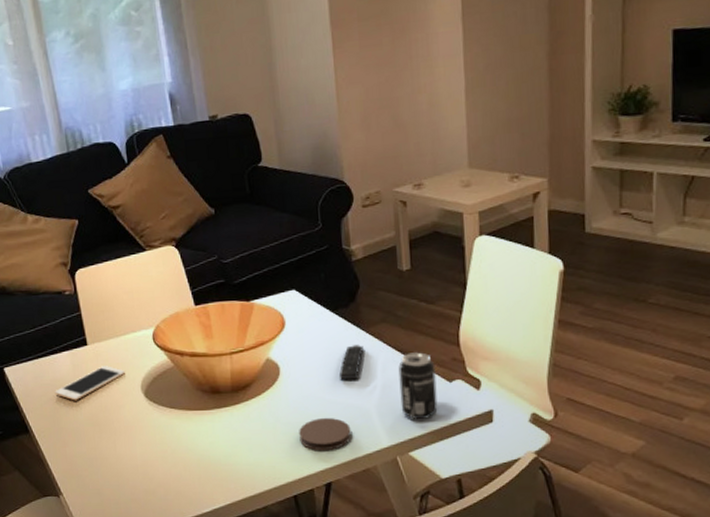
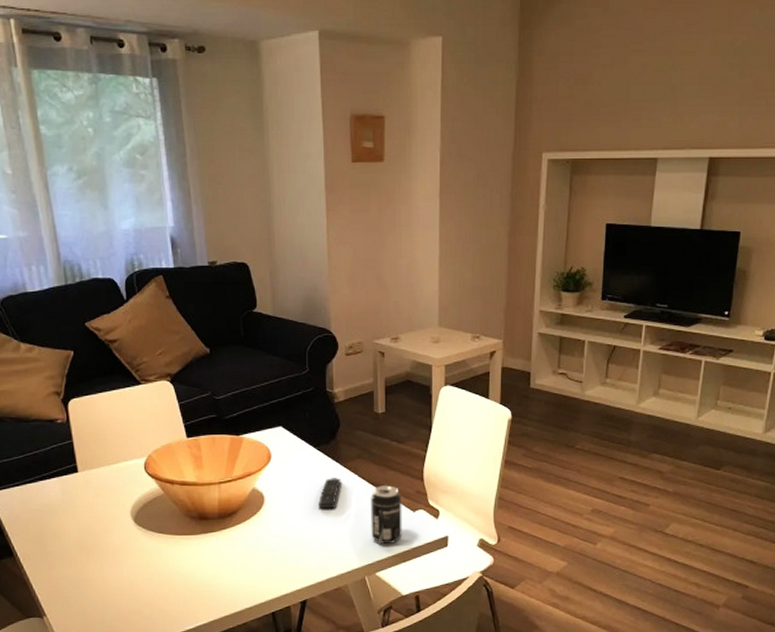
cell phone: present [55,366,125,401] -> none [42,492,115,526]
coaster: present [299,418,351,451] -> none [279,543,326,572]

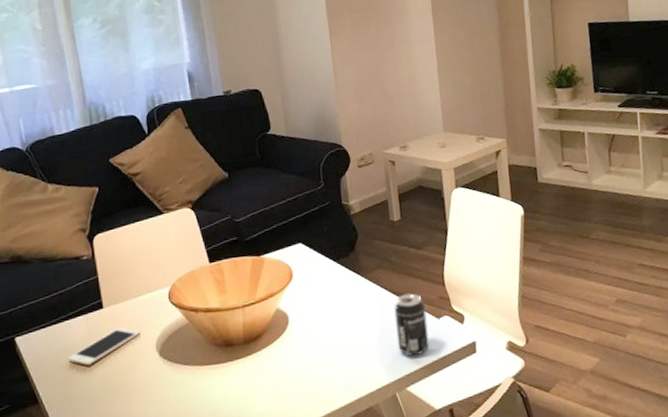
cell phone: none [42,492,115,526] -> present [68,327,140,366]
remote control: present [317,478,341,509] -> none [342,290,364,325]

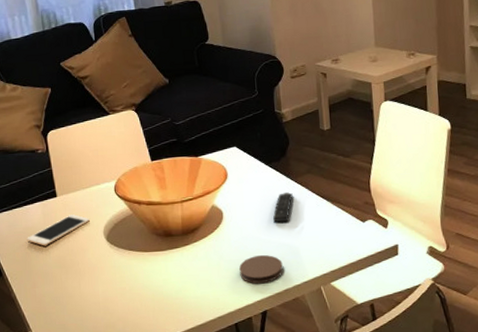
coaster: none [307,361,355,394] -> present [239,255,283,284]
remote control: none [342,290,364,325] -> present [272,192,293,223]
beverage can: present [394,293,430,357] -> none [321,198,354,255]

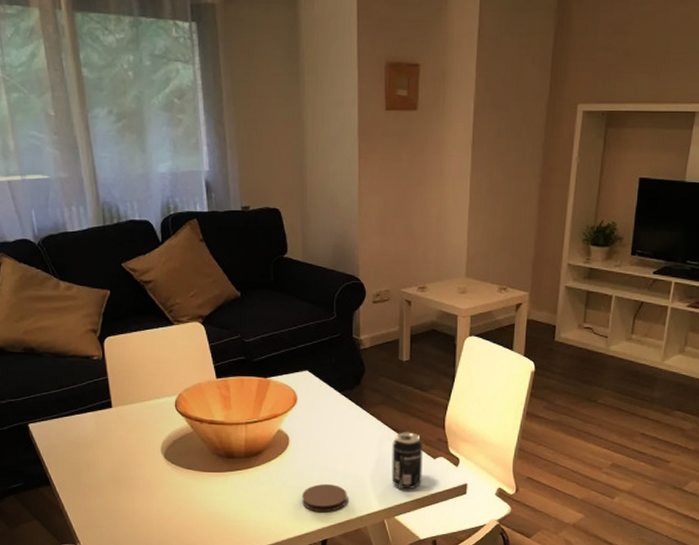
cell phone: present [27,214,90,246] -> none [78,427,147,458]
remote control: present [272,192,293,223] -> none [340,422,364,453]
beverage can: none [321,198,354,255] -> present [391,432,423,490]

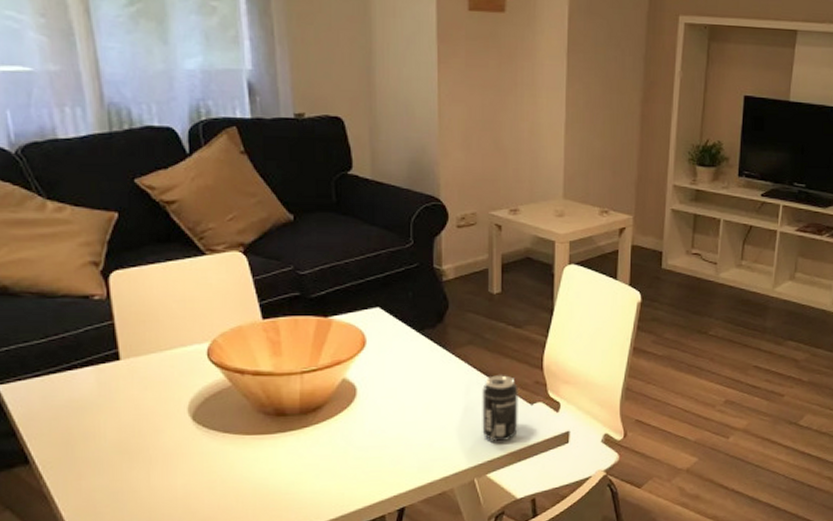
coaster: present [302,484,347,513] -> none [373,441,429,476]

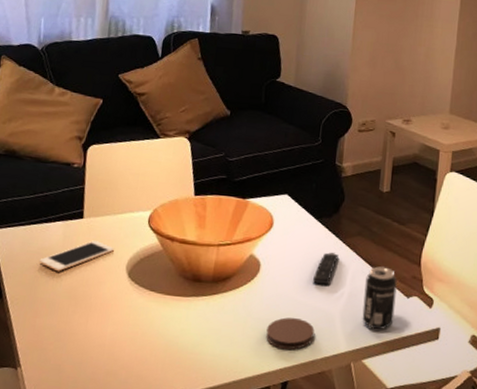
cell phone: none [70,384,168,425] -> present [39,241,114,272]
coaster: none [373,441,429,476] -> present [266,317,315,350]
remote control: none [420,366,448,402] -> present [312,252,339,285]

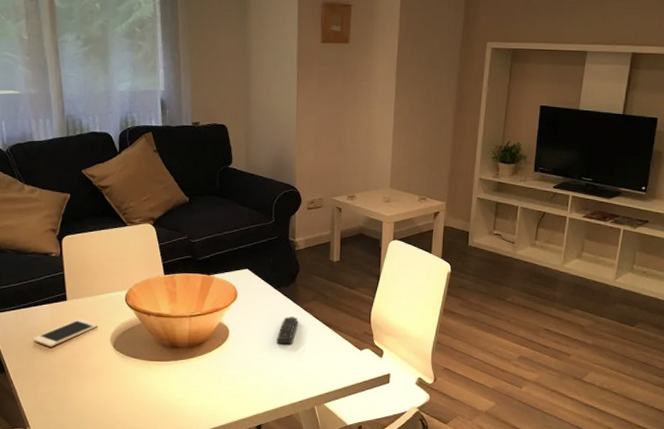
coaster: present [266,317,315,350] -> none [239,373,281,400]
beverage can: present [362,266,397,330] -> none [322,326,351,379]

